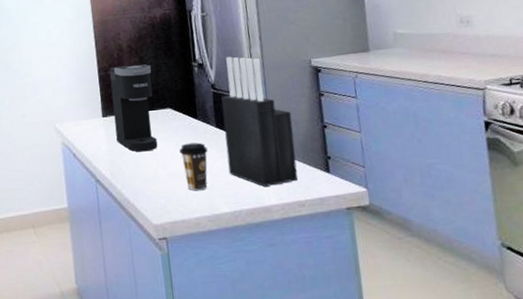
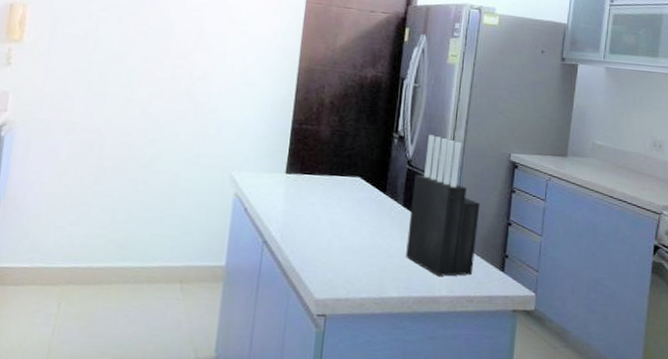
coffee maker: present [109,64,158,152] -> none [296,121,350,219]
coffee cup: present [179,142,208,191] -> none [359,217,389,270]

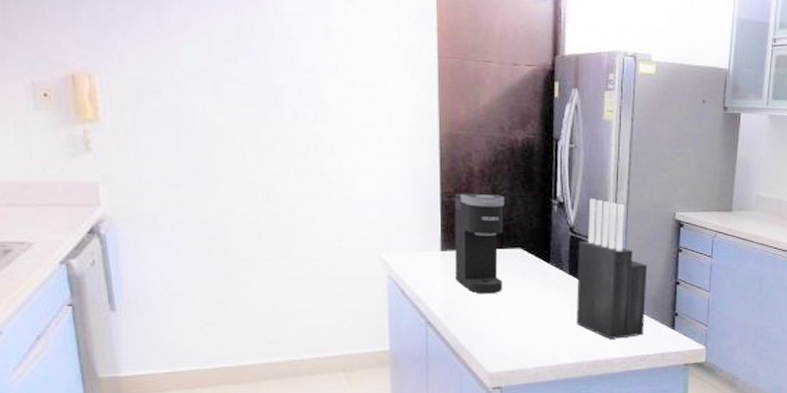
coffee maker: none [296,121,350,219] -> present [454,193,505,294]

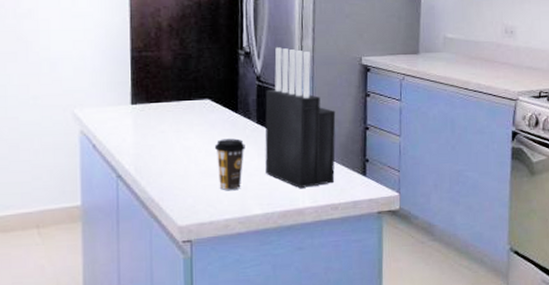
coffee maker: present [454,193,505,294] -> none [144,47,193,146]
coffee cup: none [525,289,557,340] -> present [214,138,245,191]

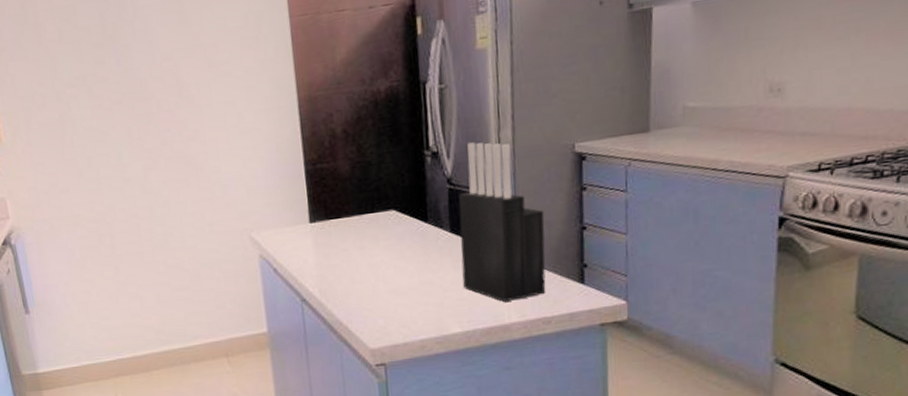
coffee cup: present [214,138,245,191] -> none [403,251,439,309]

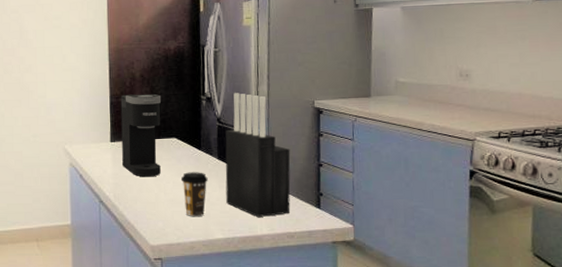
coffee maker: none [318,154,378,265] -> present [120,94,162,177]
coffee cup: none [403,251,439,309] -> present [180,172,208,217]

